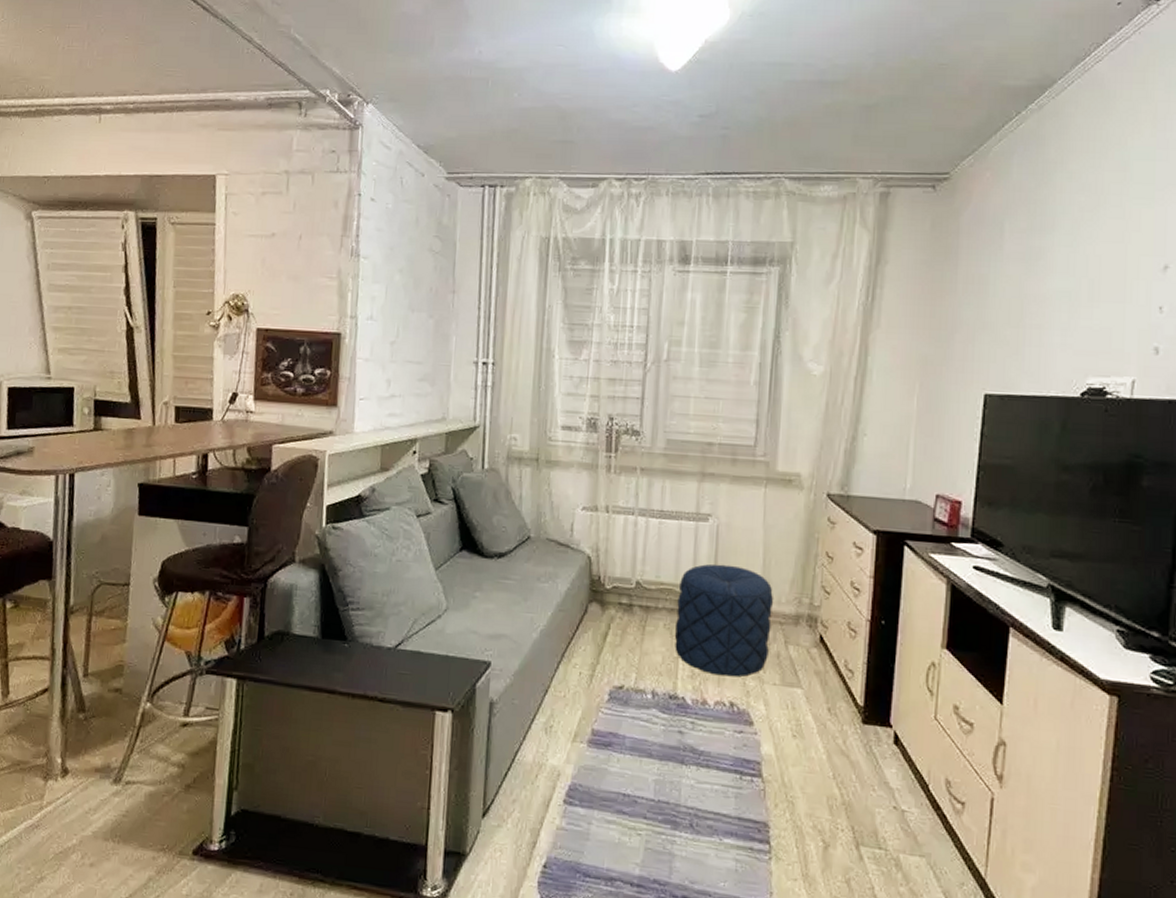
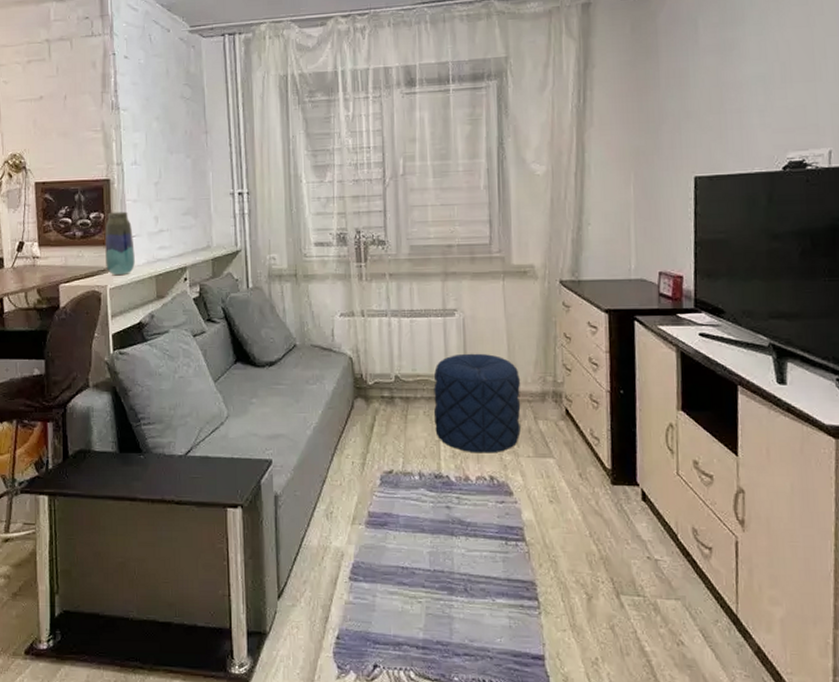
vase: none [327,369,361,442] -> present [105,211,135,276]

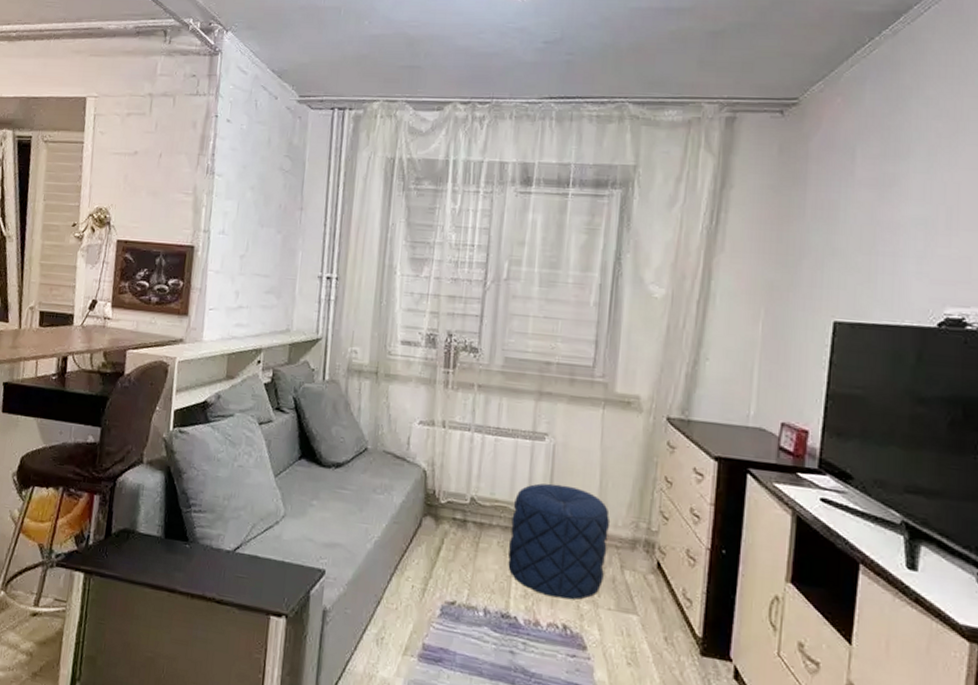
vase: present [105,211,135,276] -> none [178,280,211,349]

